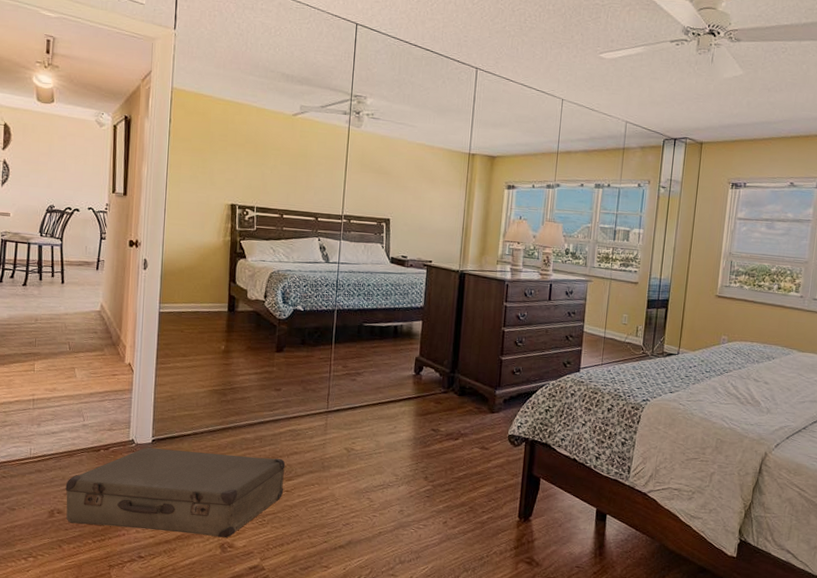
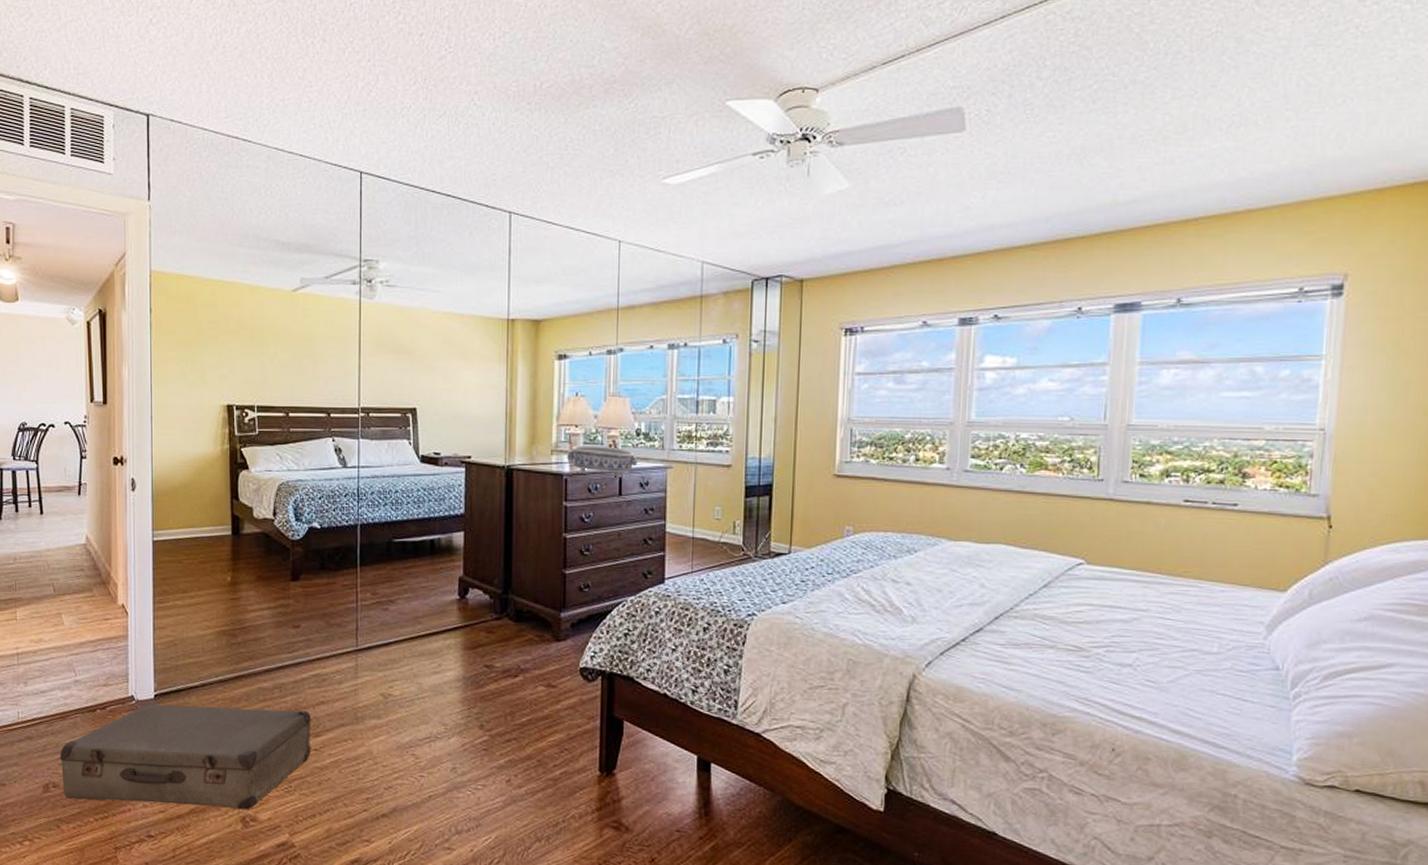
decorative bowl: none [509,258,565,287] -> present [566,445,638,479]

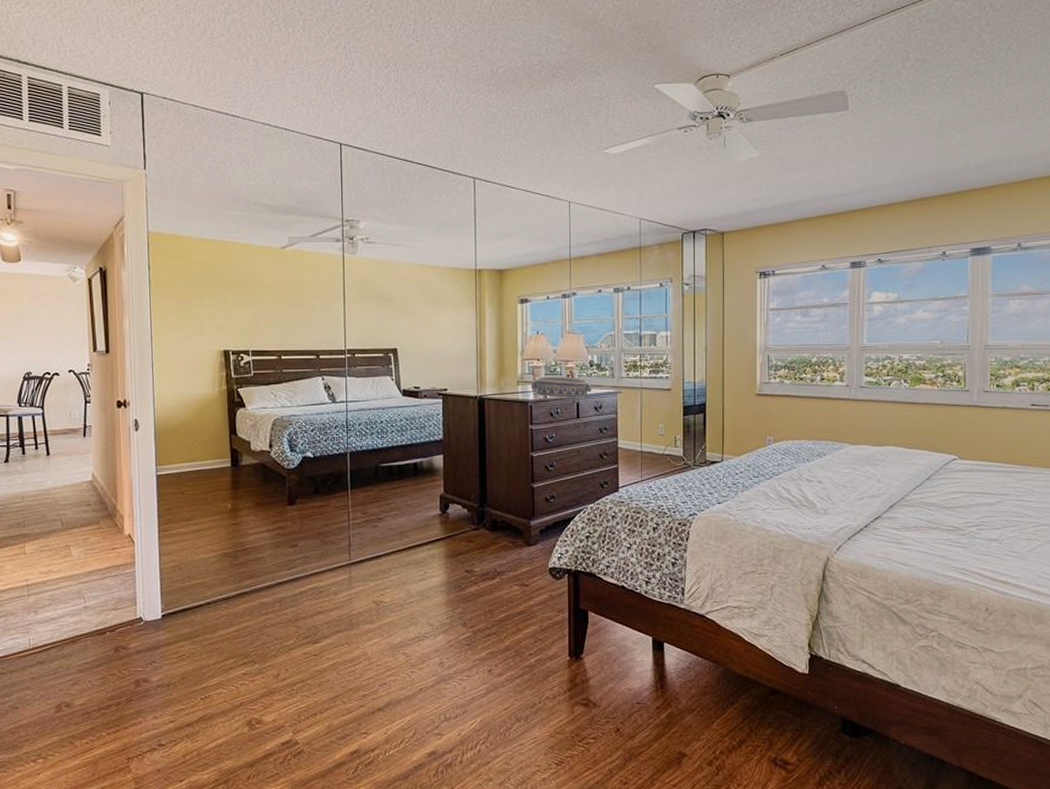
suitcase: present [60,704,311,810] -> none [71,620,311,716]

